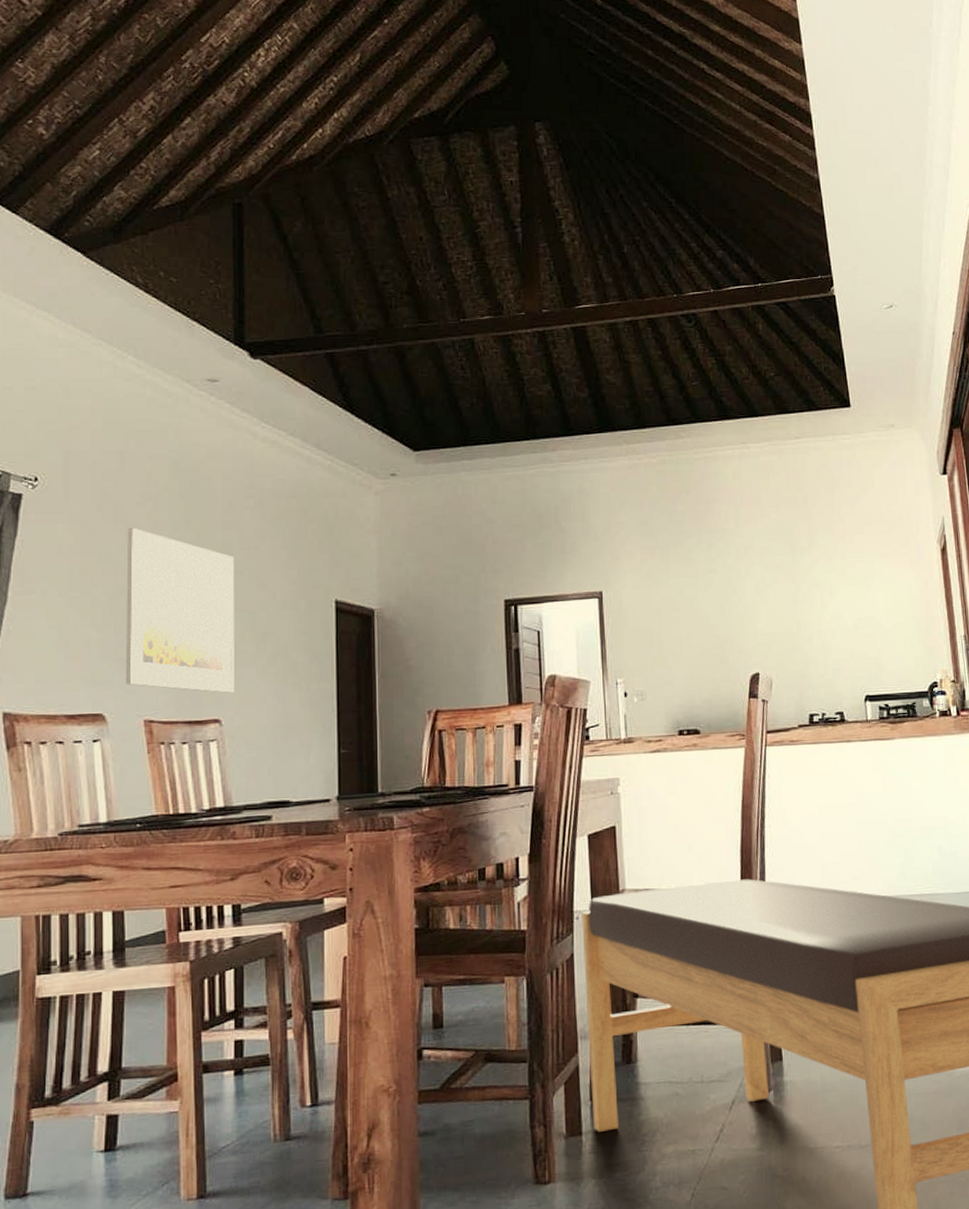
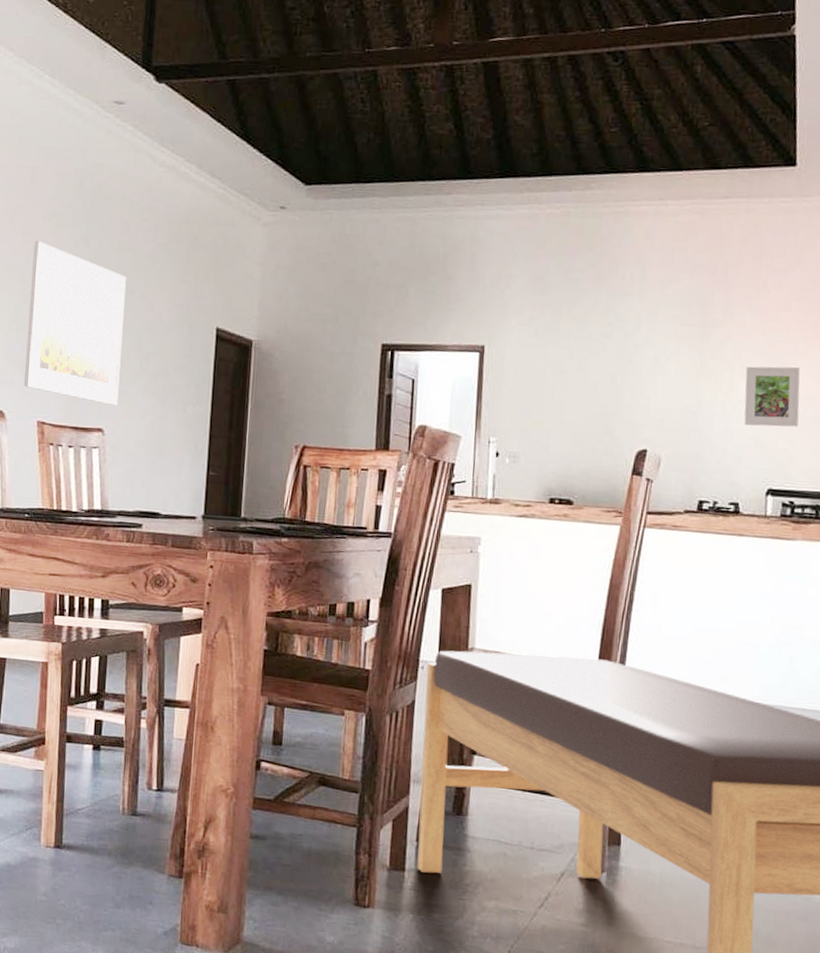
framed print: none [834,582,882,640] -> present [744,366,801,427]

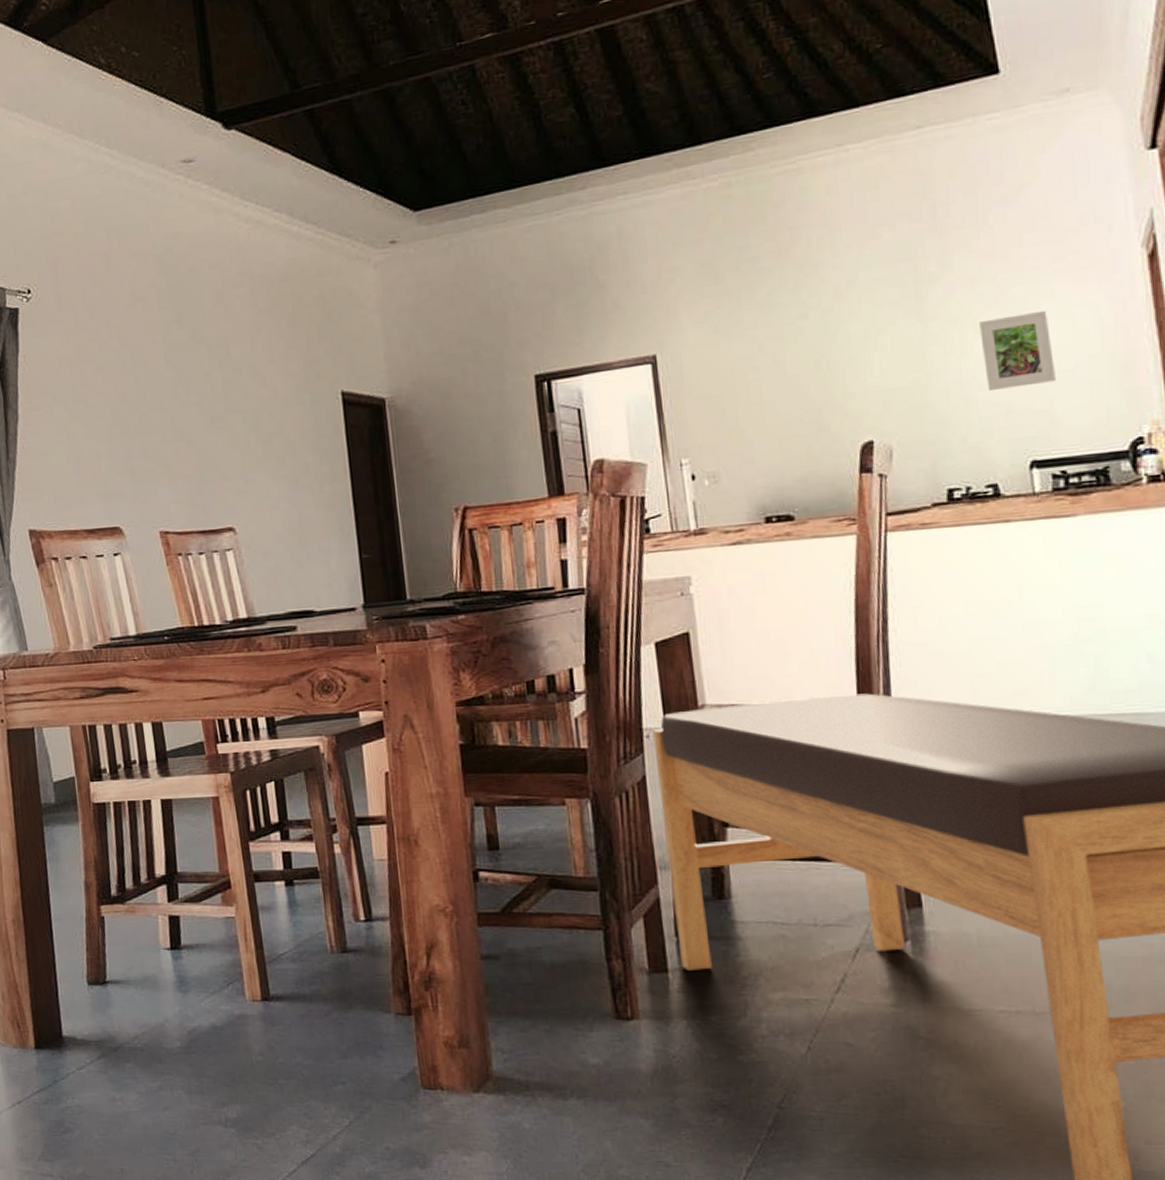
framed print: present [23,240,127,406] -> none [121,331,246,500]

